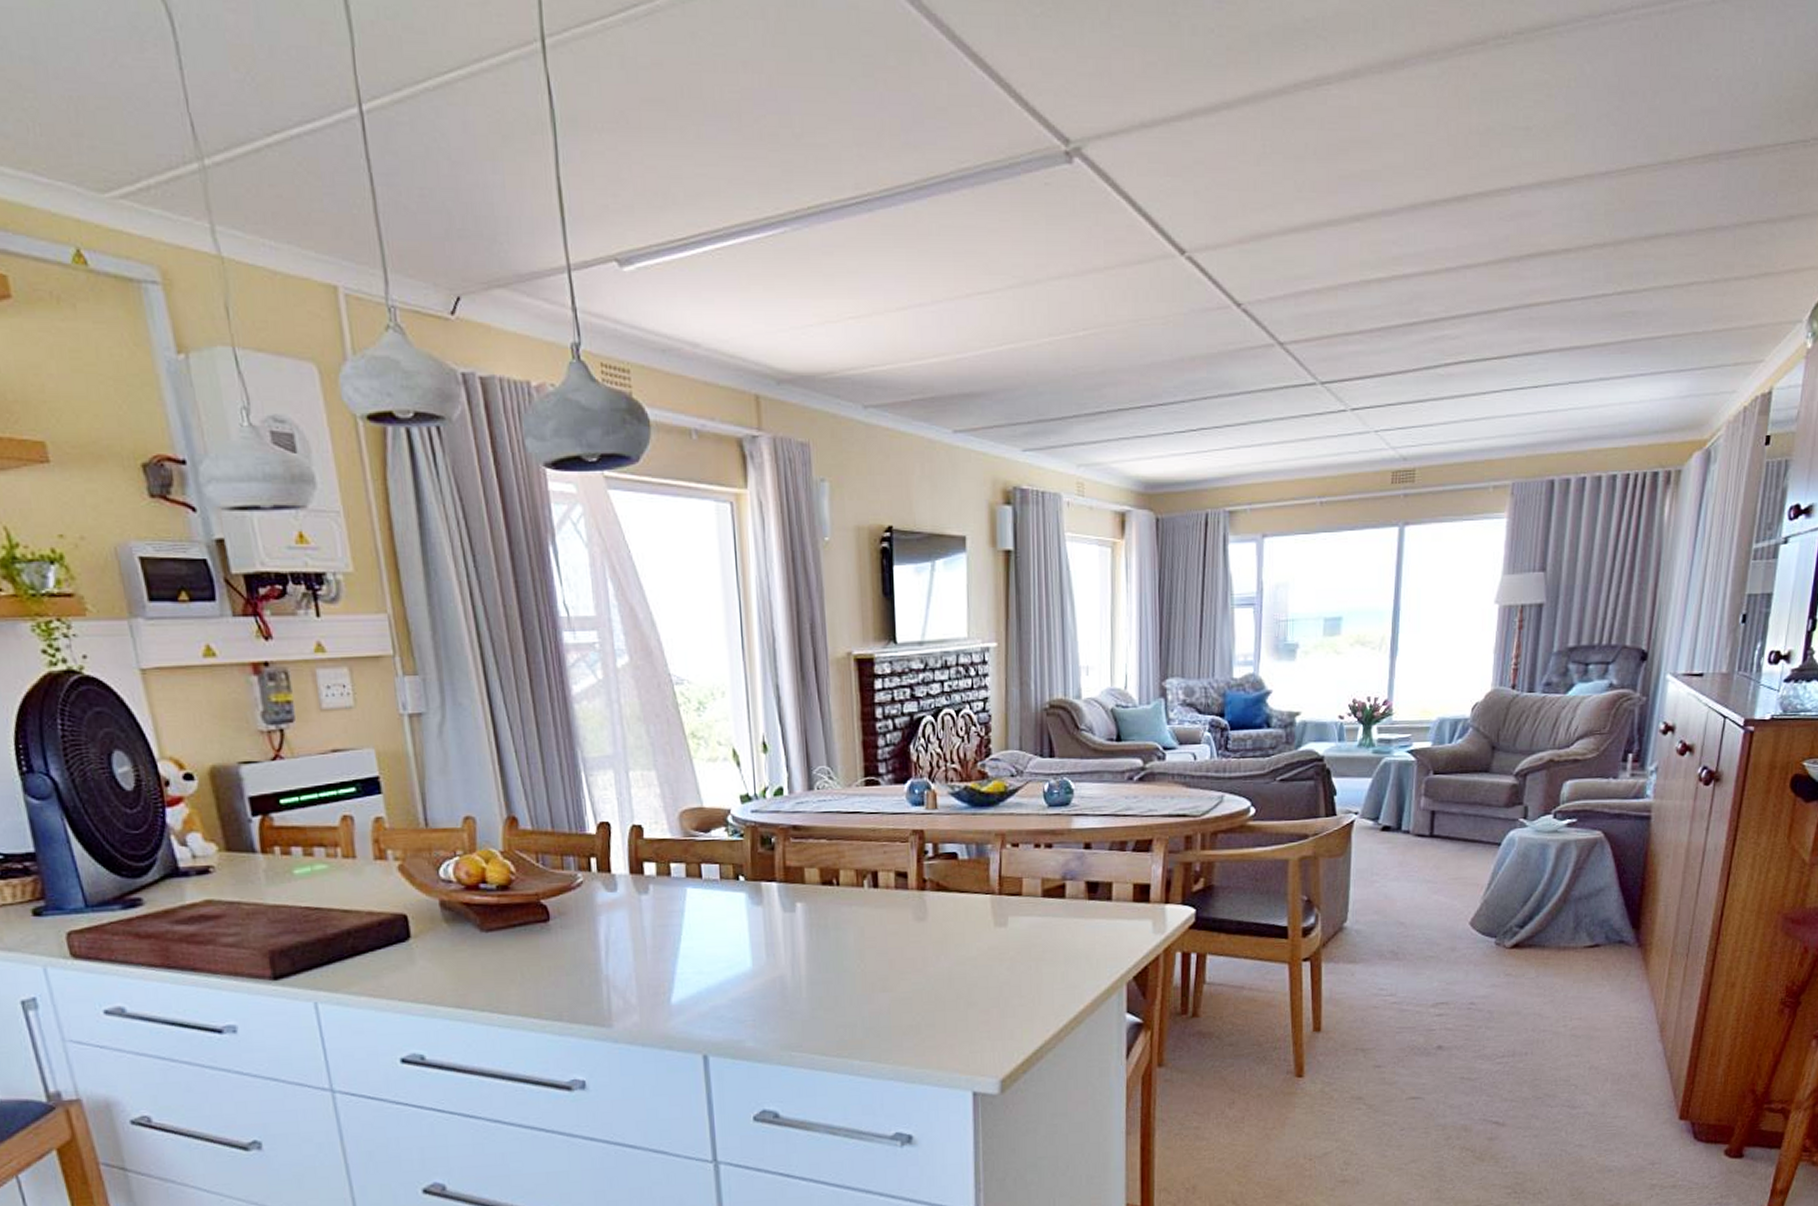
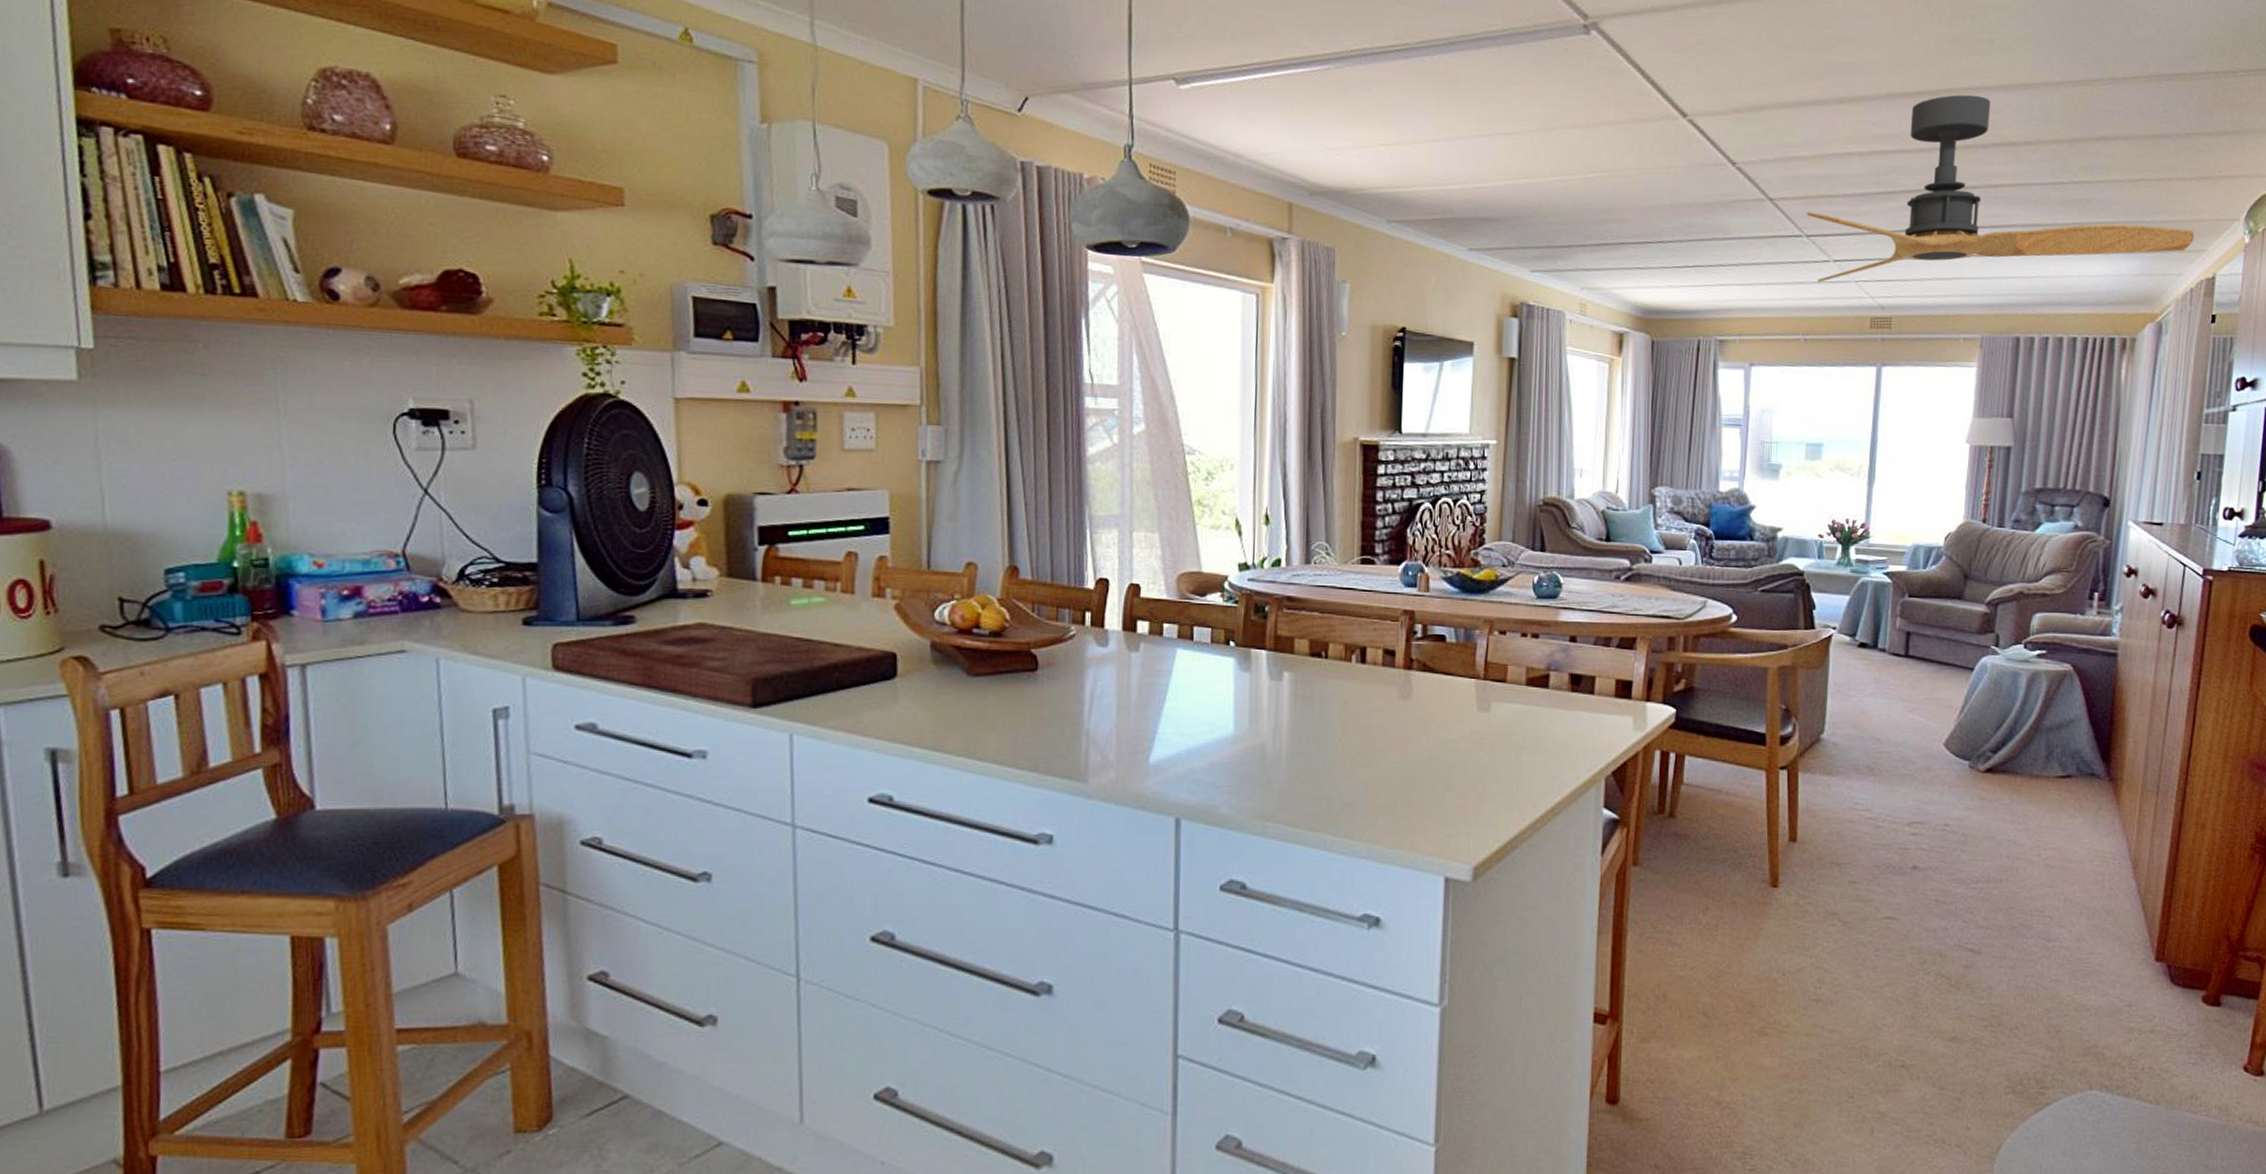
ceiling fan: none [1320,197,1752,437] -> present [1806,94,2195,283]

